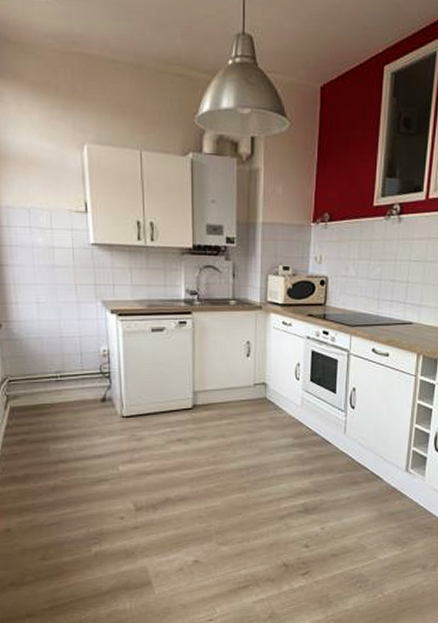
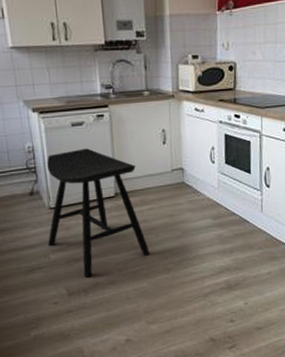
stool: none [117,356,225,493] -> present [47,148,150,278]

